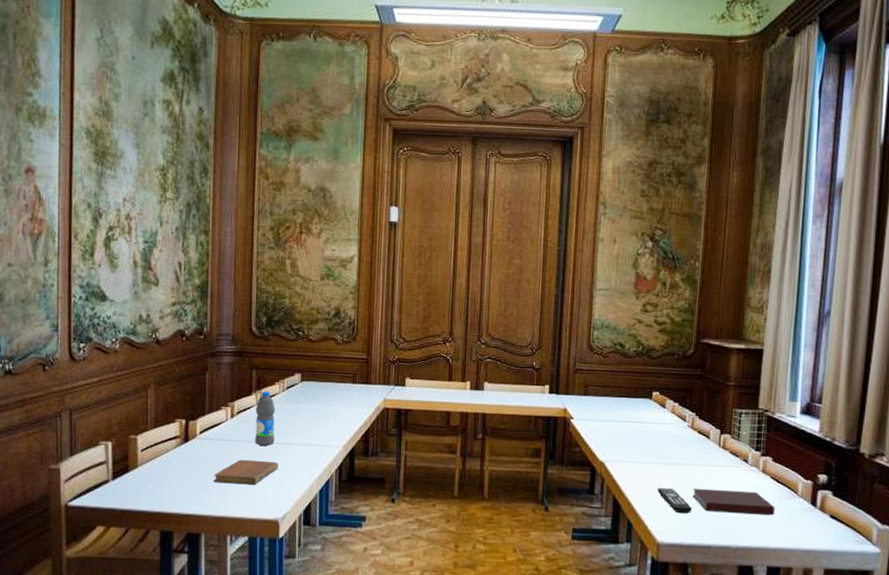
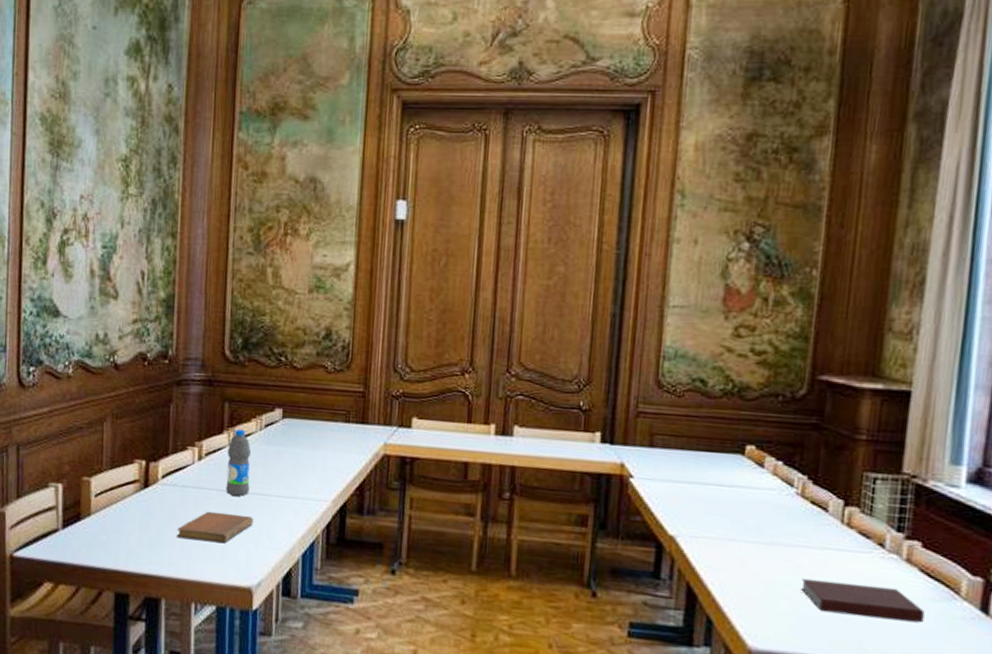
remote control: present [657,488,693,514] -> none [750,575,801,613]

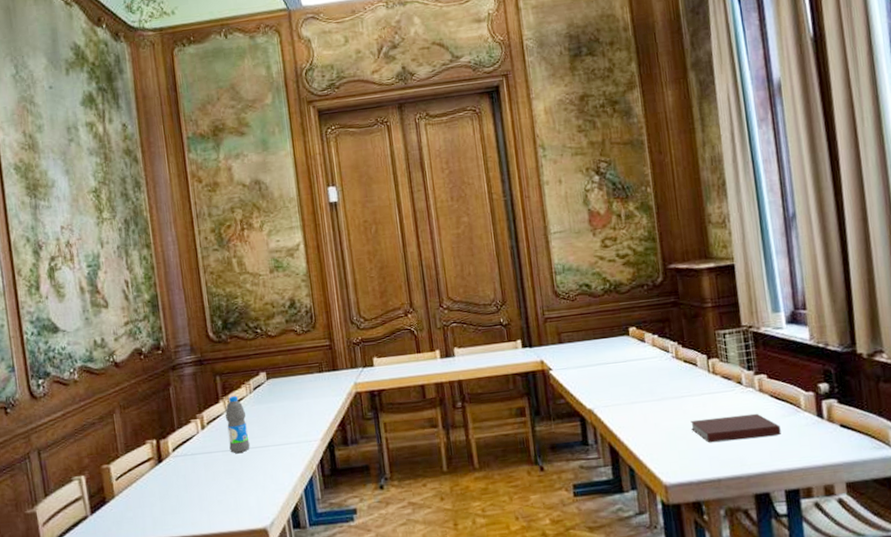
notebook: present [177,511,253,544] -> none [194,467,258,500]

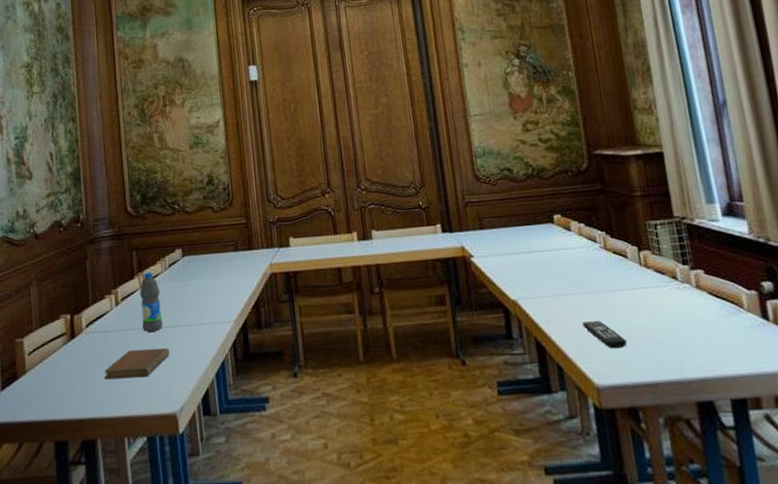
notebook: none [194,467,258,500] -> present [104,347,170,380]
remote control: none [653,425,694,450] -> present [582,321,628,349]
notebook: present [690,413,781,443] -> none [622,311,723,343]

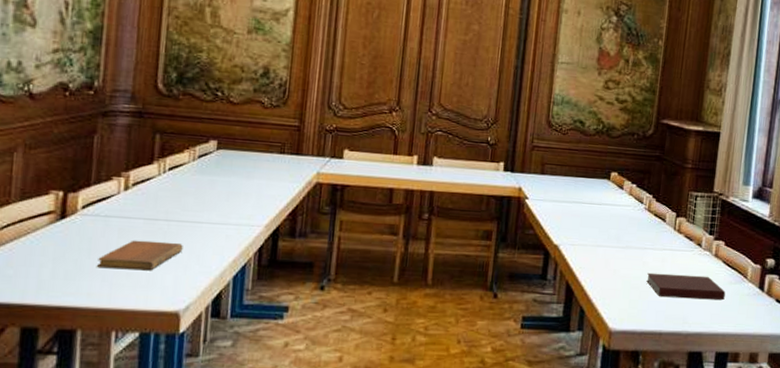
water bottle: present [139,272,163,332] -> none [154,159,182,224]
remote control: present [582,321,628,349] -> none [611,273,646,300]
notebook: none [622,311,723,343] -> present [646,272,726,301]

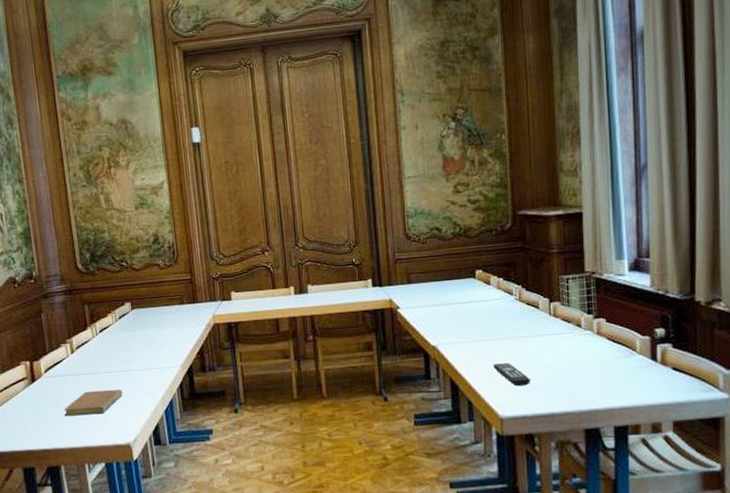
remote control: none [611,273,646,300] -> present [493,363,531,386]
notebook: present [646,272,726,301] -> none [529,354,615,381]

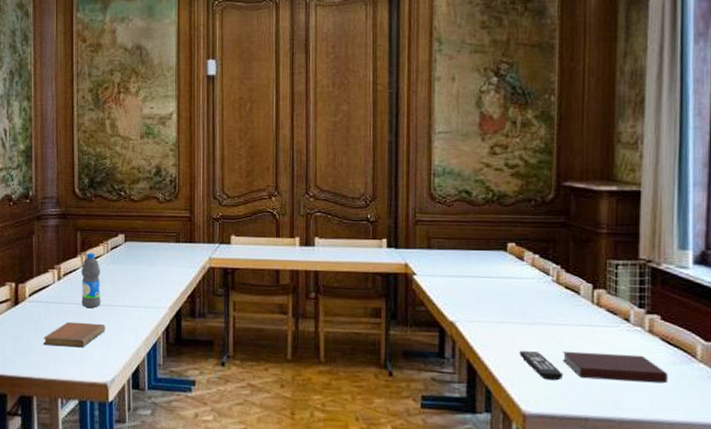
water bottle: none [92,323,116,376] -> present [81,252,101,308]
notebook: none [529,354,615,381] -> present [563,351,668,384]

